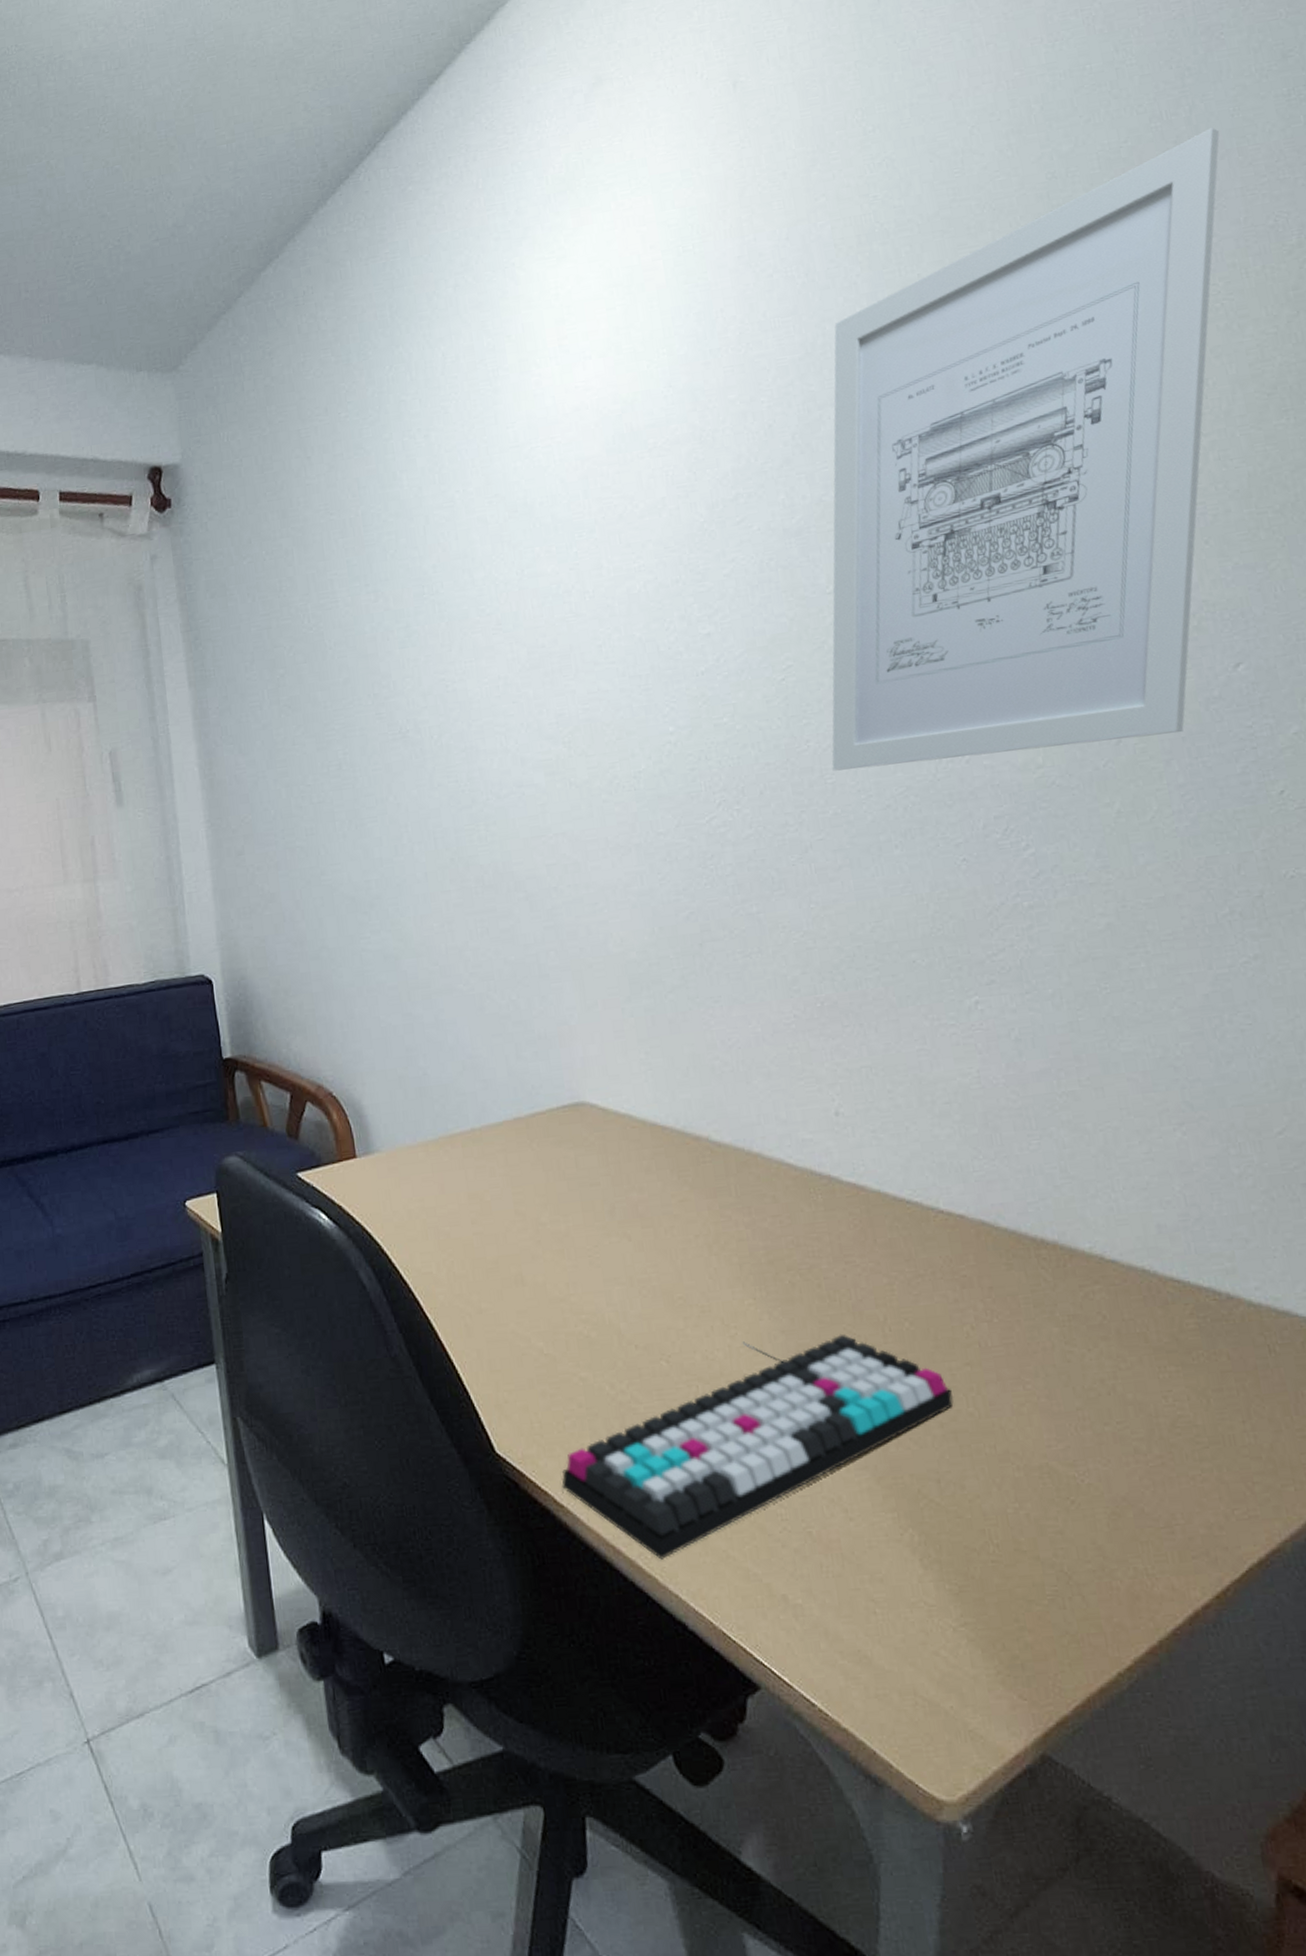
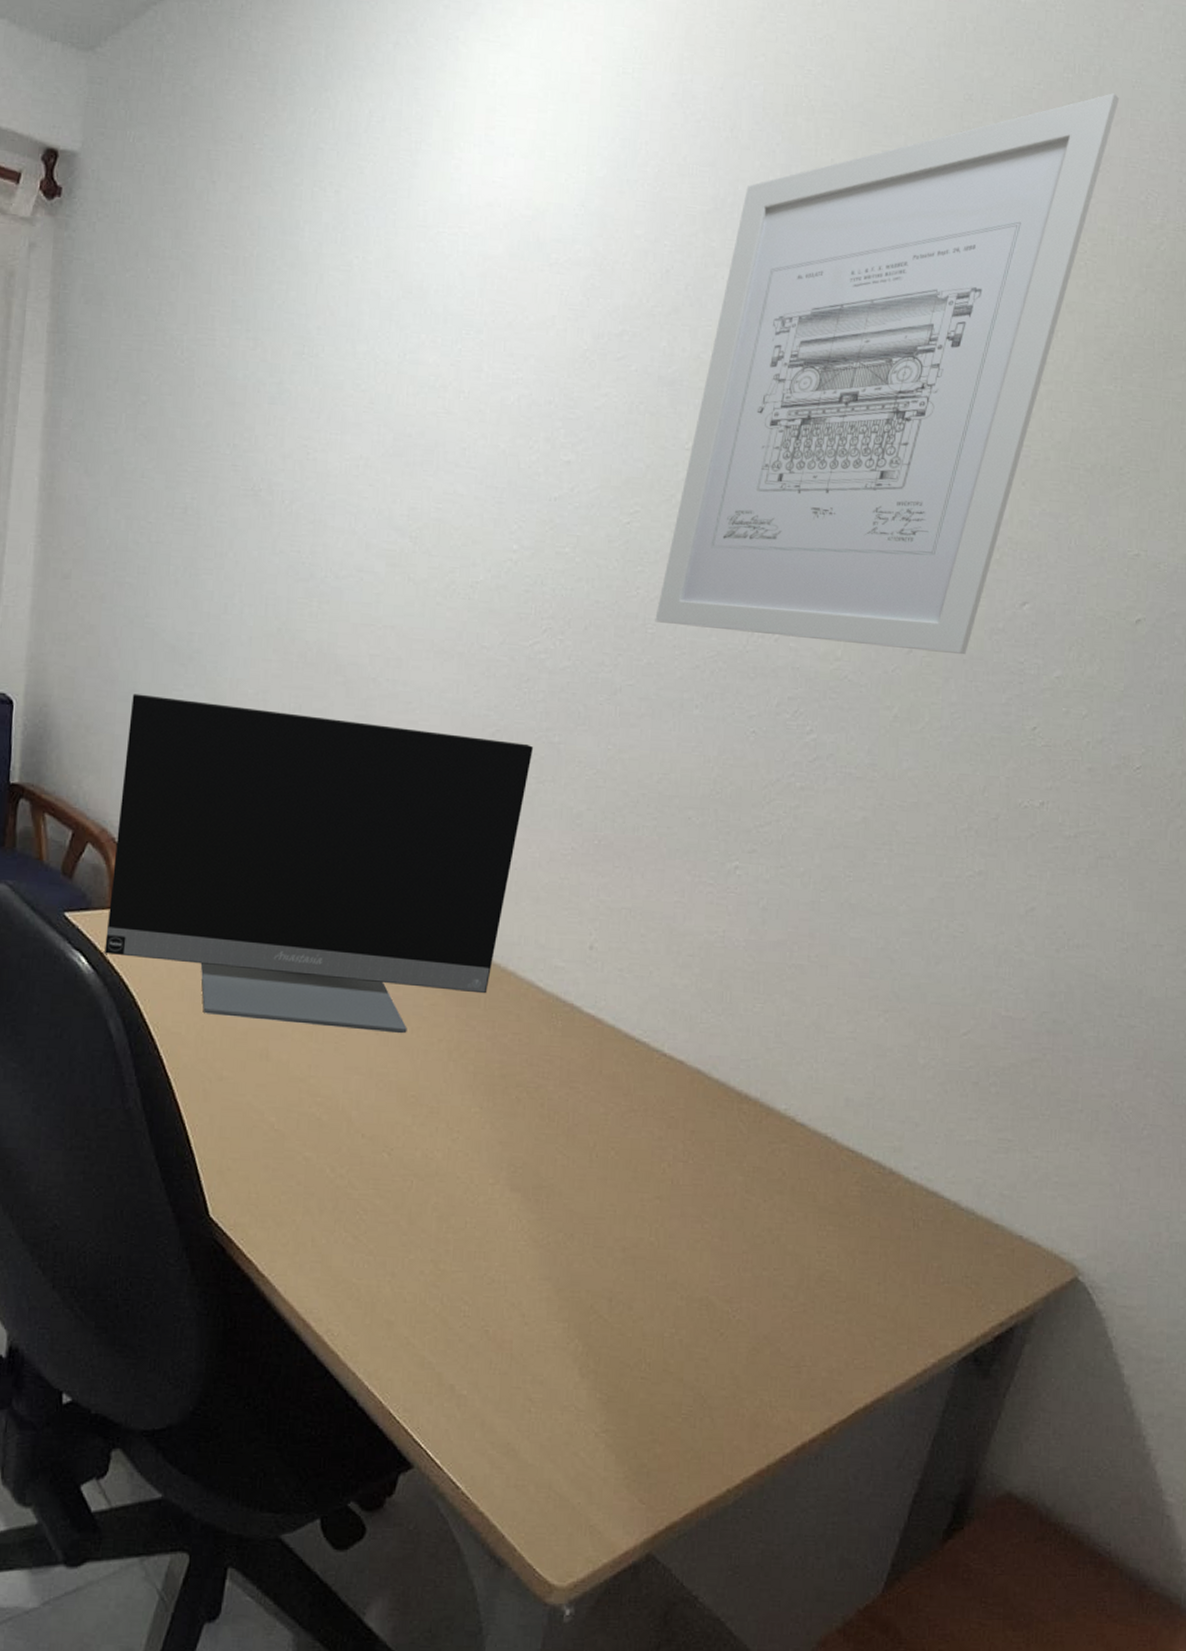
monitor: none [323,920,736,1249] -> present [104,693,533,1034]
keyboard: present [561,1334,954,1560] -> none [266,1146,640,1338]

